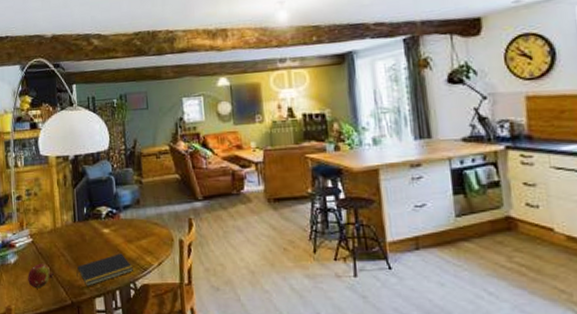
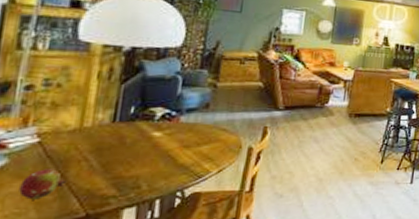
notepad: present [76,253,133,286] -> none [102,159,185,196]

